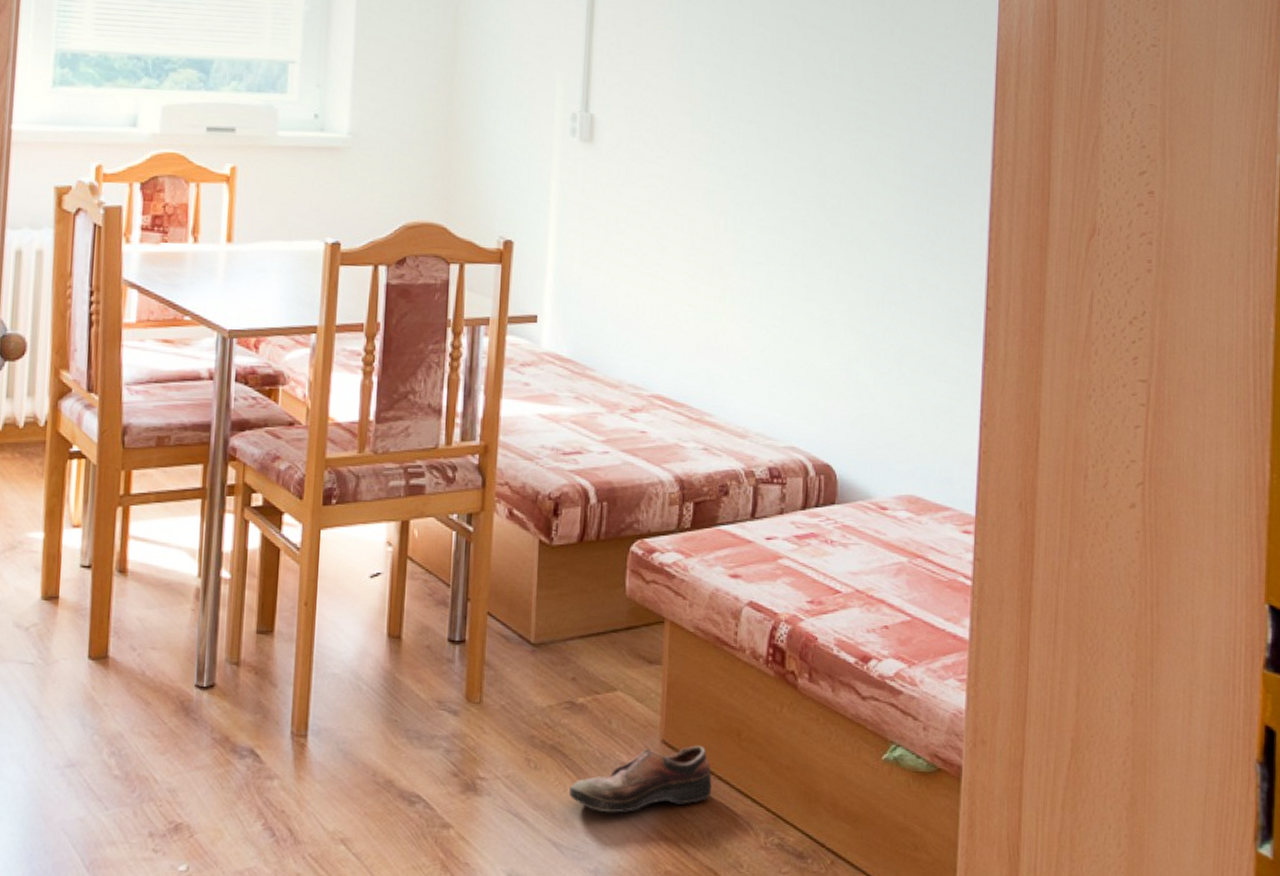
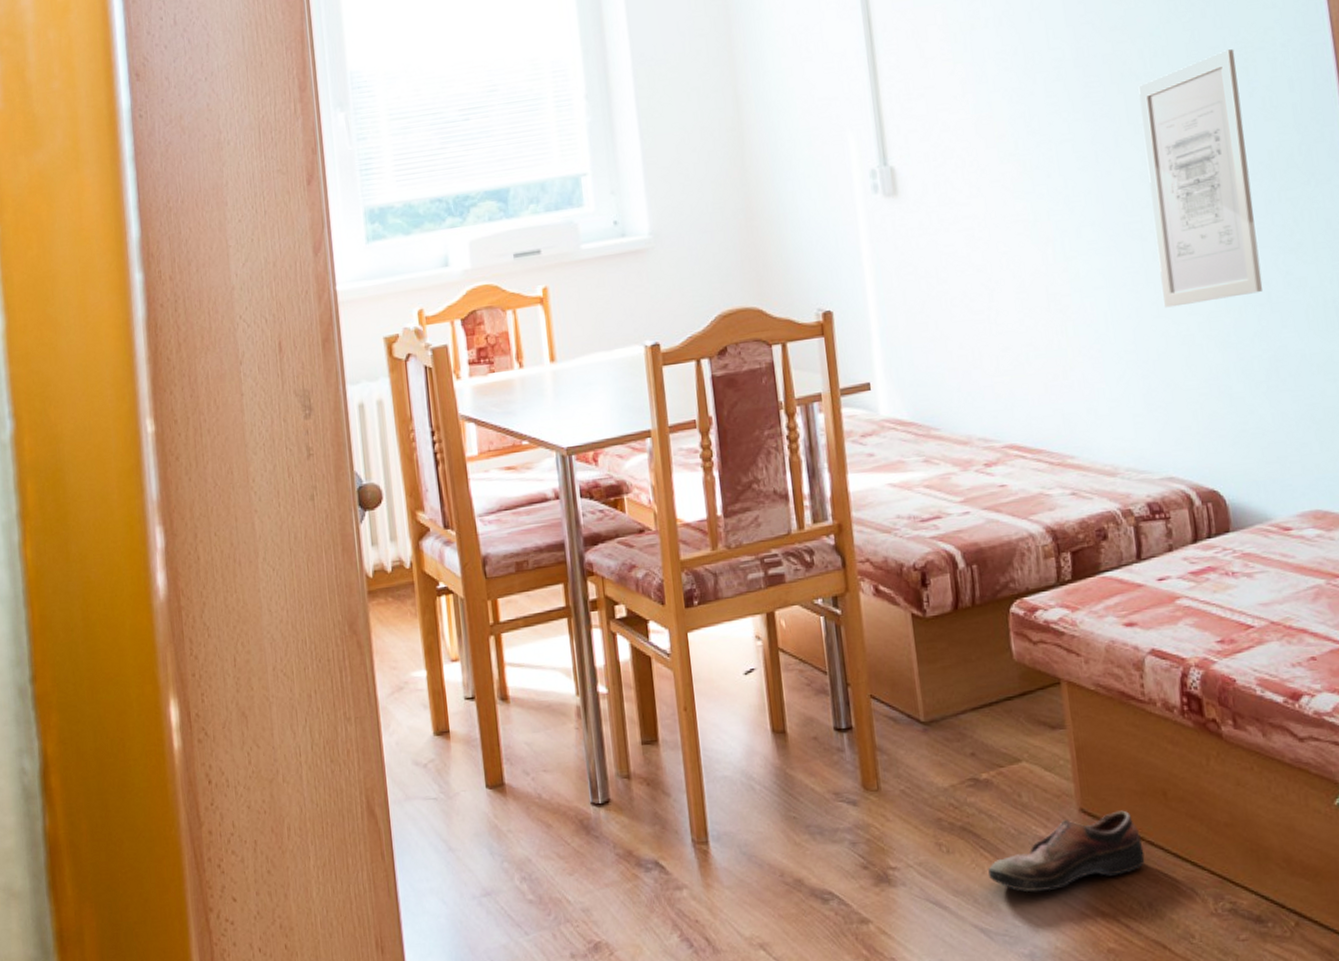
wall art: none [814,68,913,293] -> present [1138,49,1263,308]

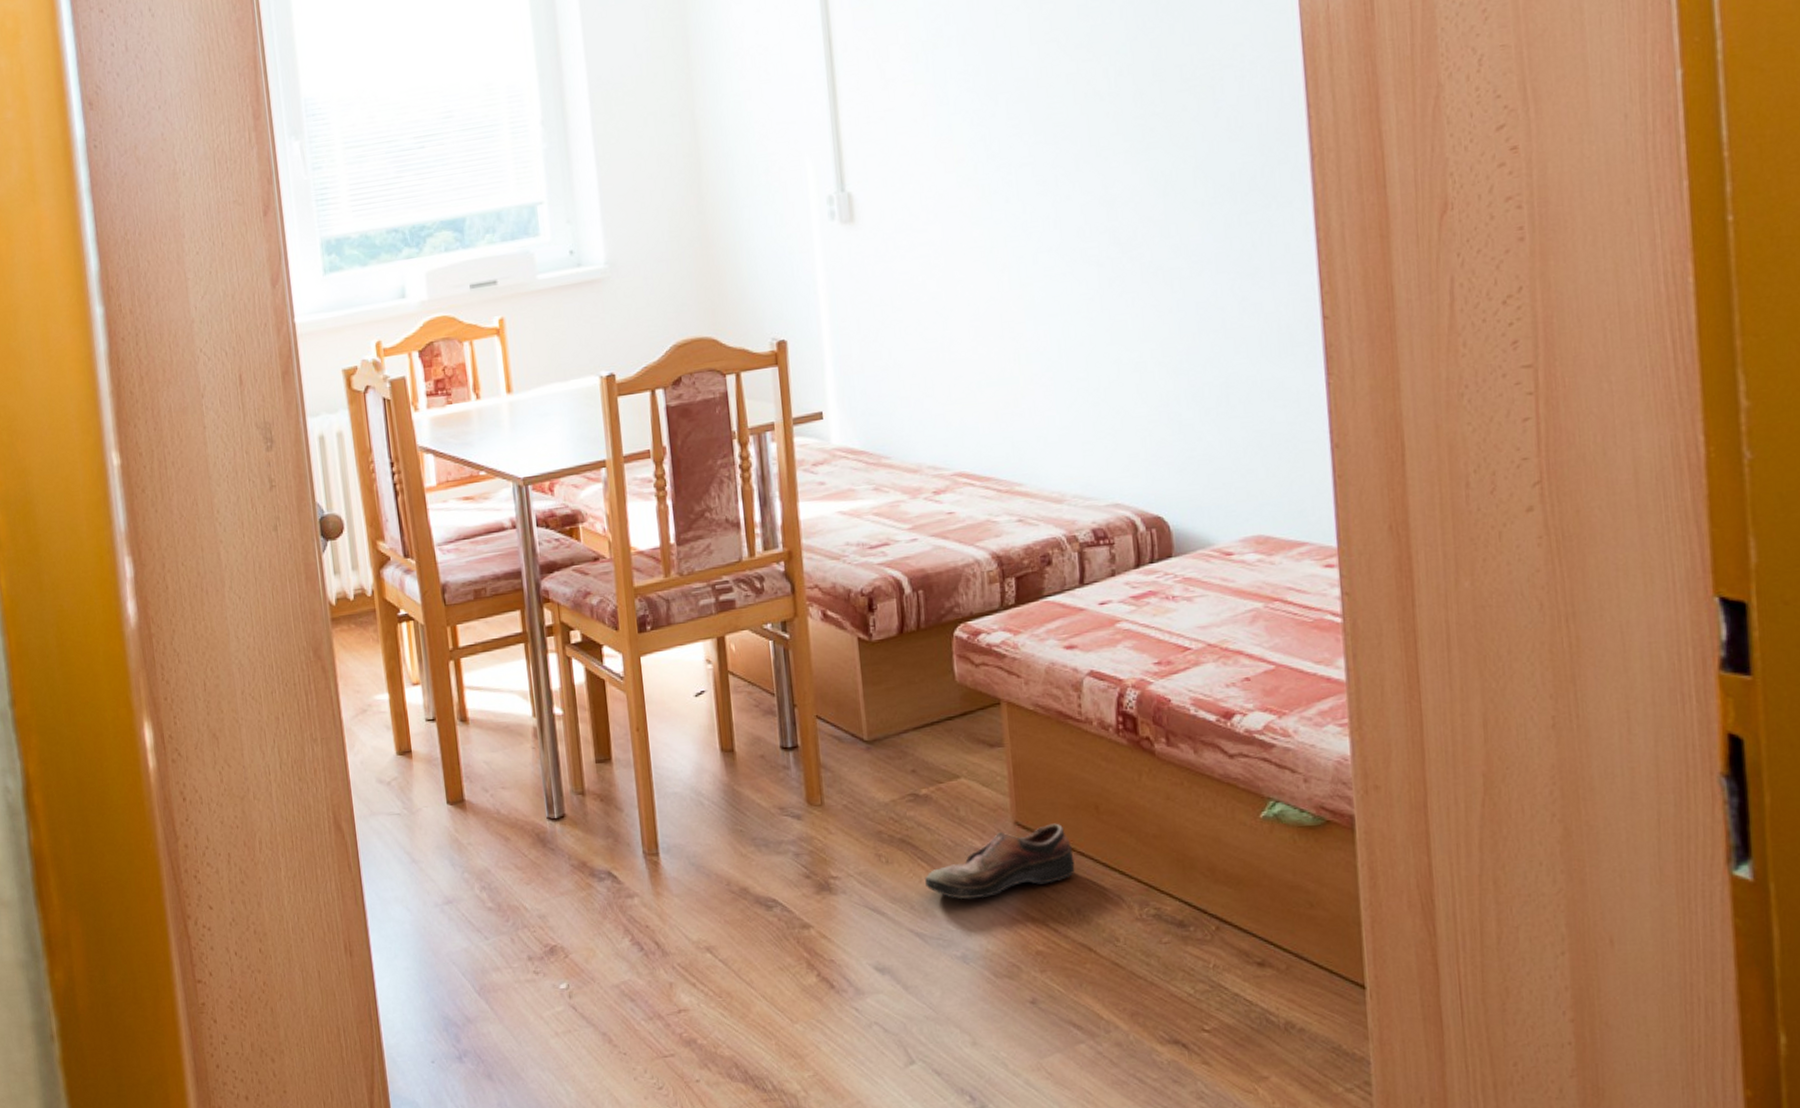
wall art: present [1138,49,1263,308] -> none [1101,67,1218,335]

